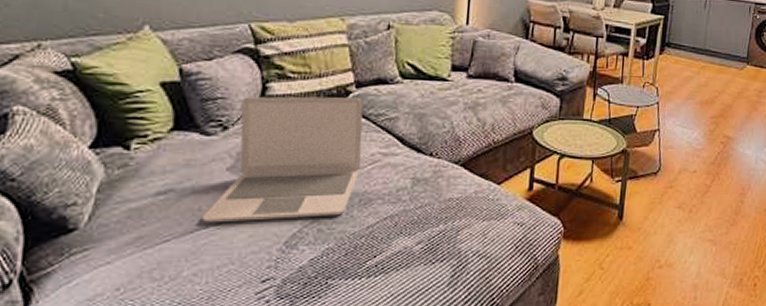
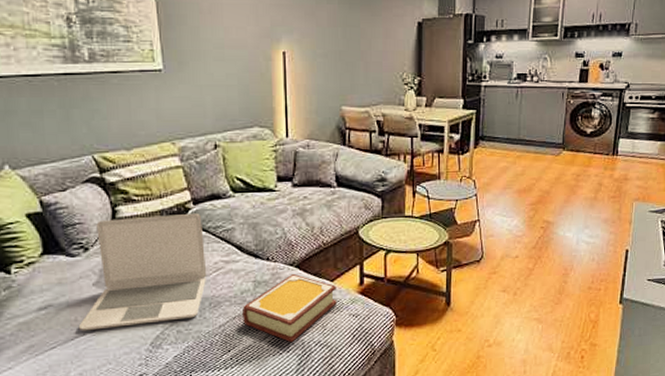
book: none [394,172,503,251] -> present [241,273,337,343]

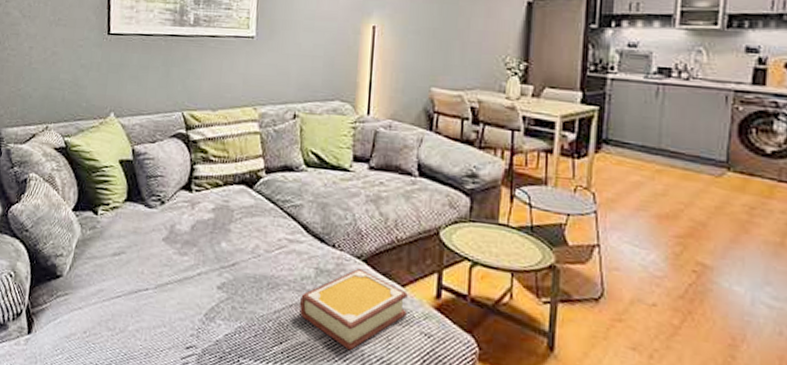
laptop: present [78,212,207,331] -> none [143,176,272,296]

